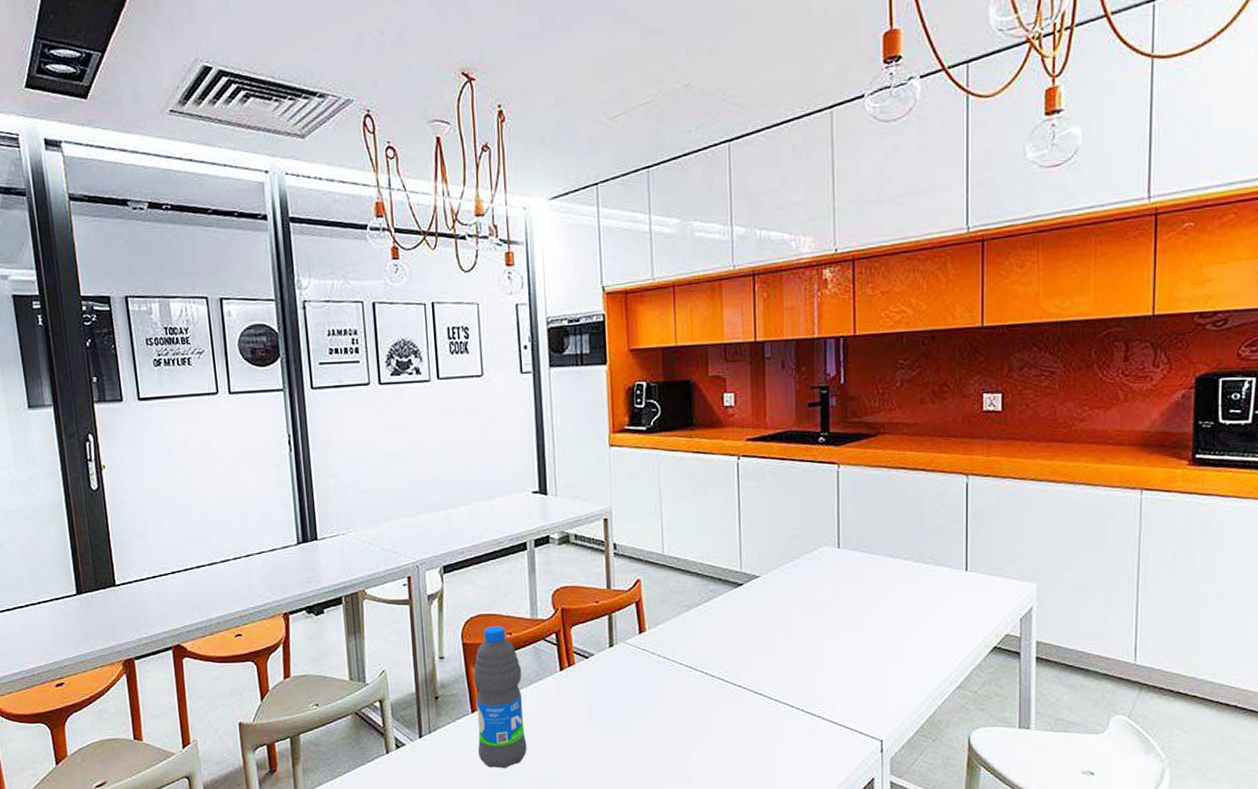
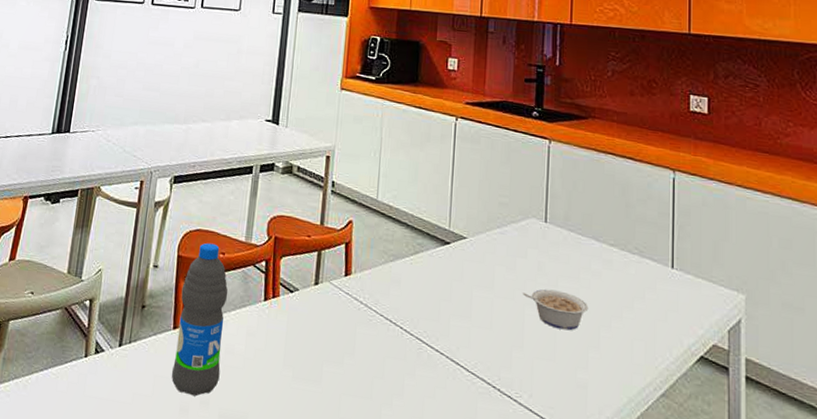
legume: none [820,611,885,646] -> present [523,289,589,331]

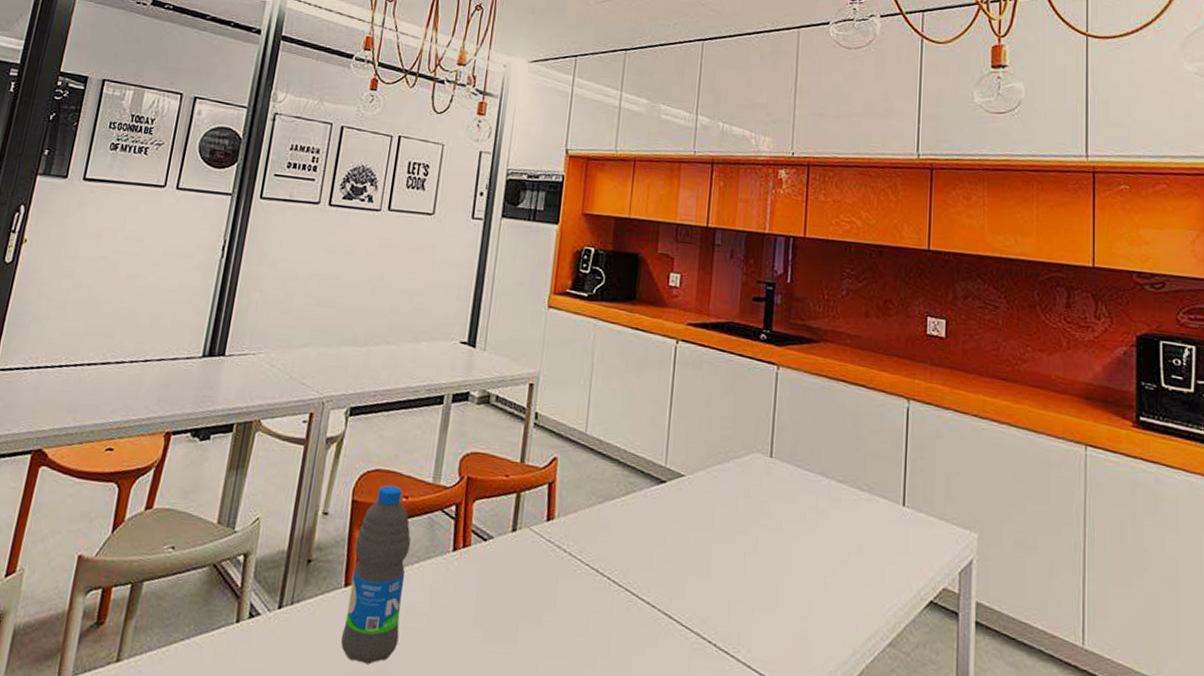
legume: present [523,289,589,331] -> none [744,531,814,577]

